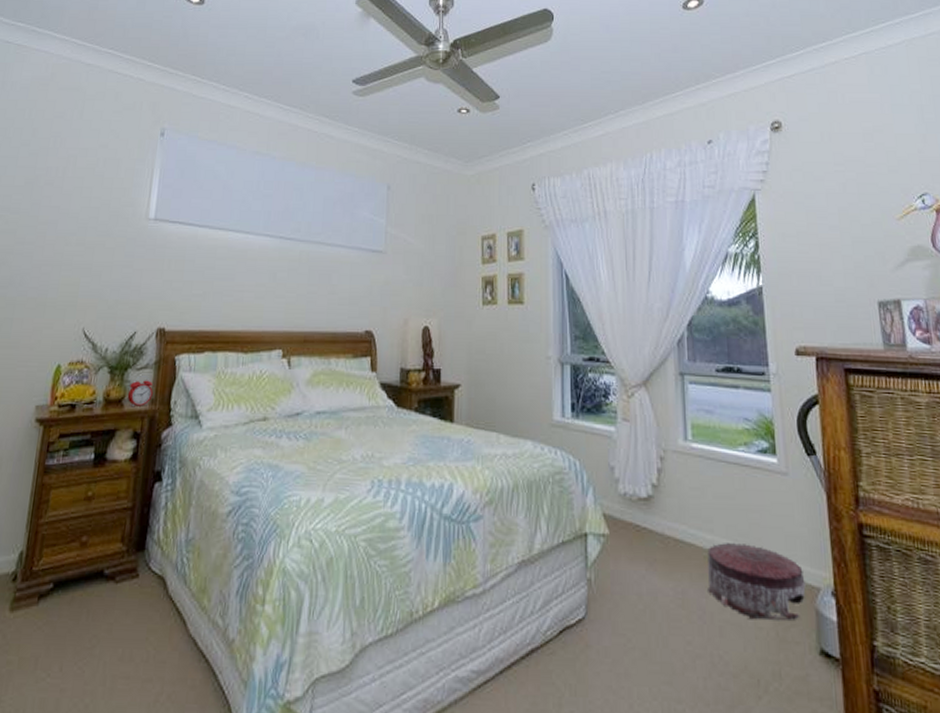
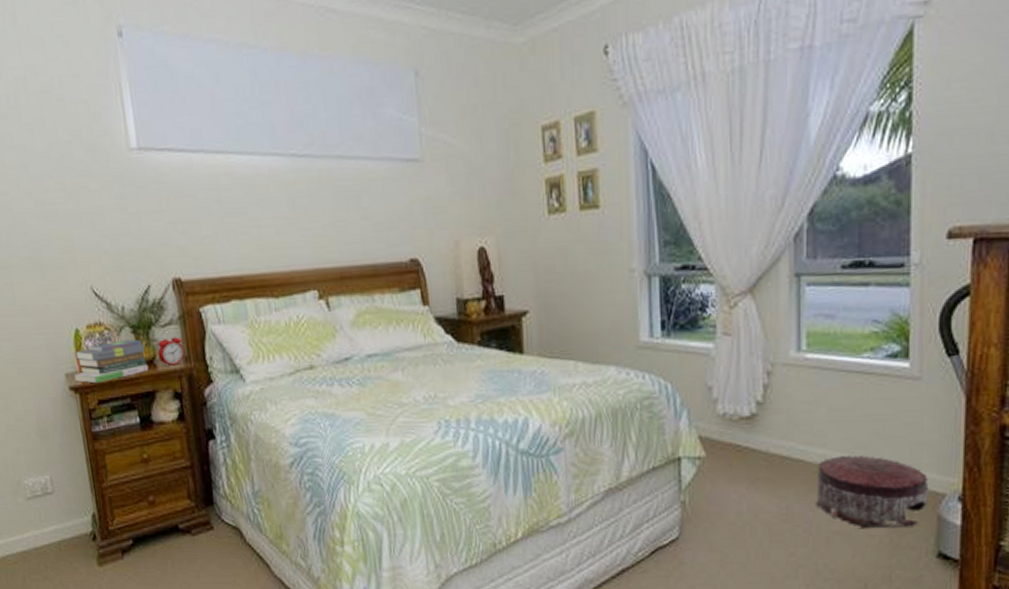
books: none [43,378,117,418] -> present [74,339,149,384]

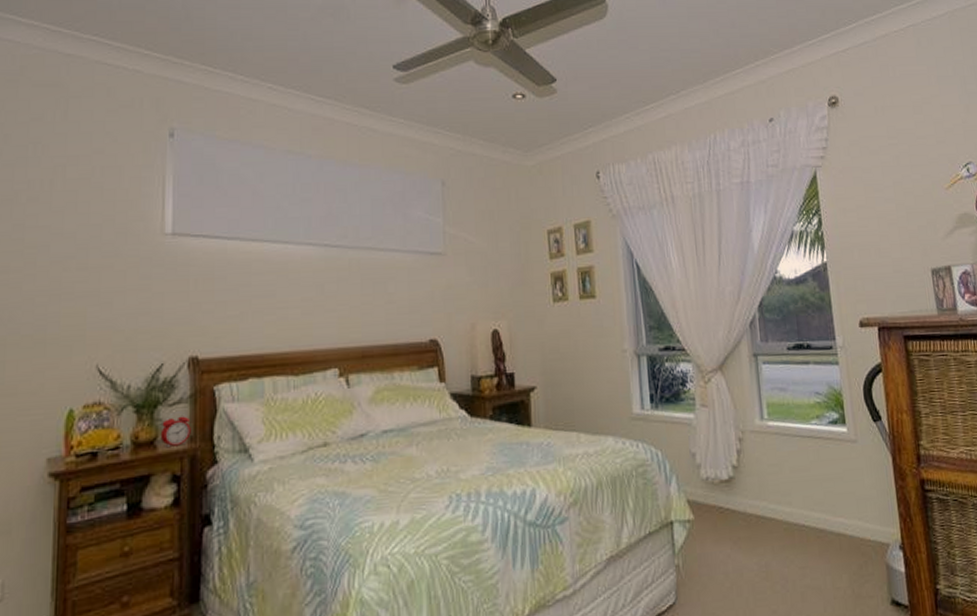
books: present [74,339,149,384] -> none [57,419,147,469]
pouf: present [816,455,929,529] -> none [787,511,877,582]

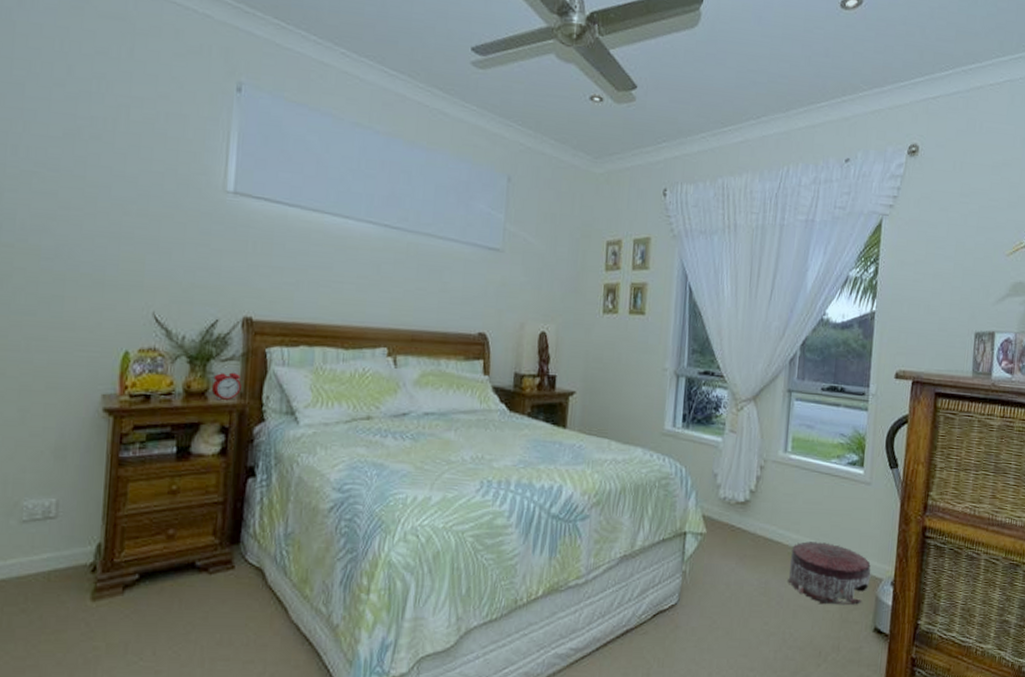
pouf: none [787,511,877,582] -> present [788,541,871,606]

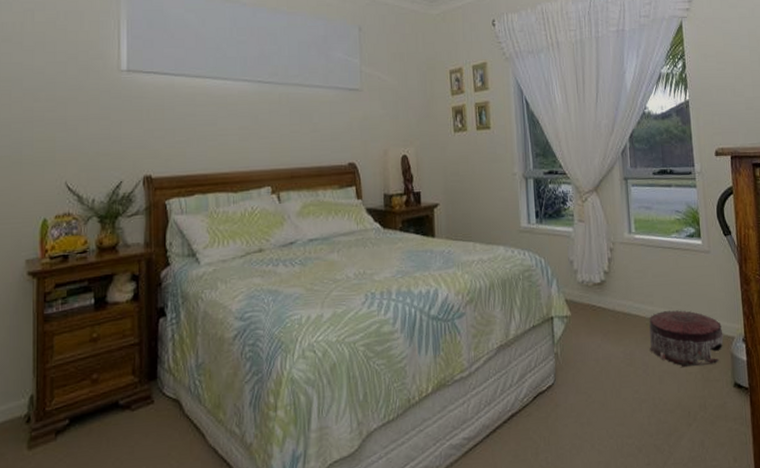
alarm clock: present [211,367,241,401] -> none [121,222,147,252]

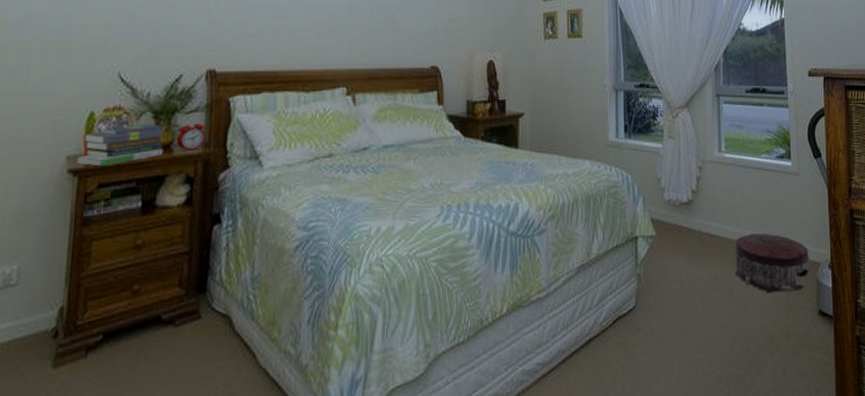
books: none [34,228,110,269] -> present [76,124,163,167]
alarm clock: none [121,222,147,252] -> present [176,119,206,152]

